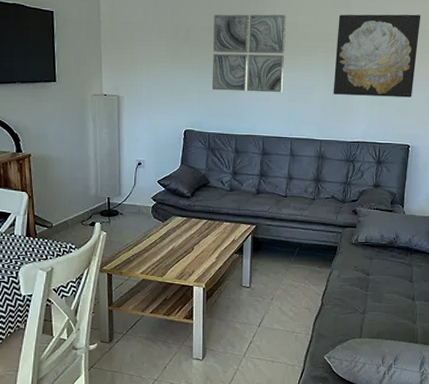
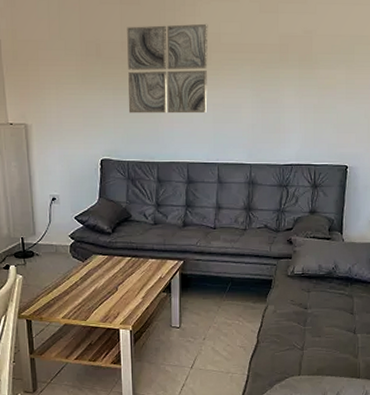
wall art: present [333,14,421,98] -> none [262,17,358,113]

